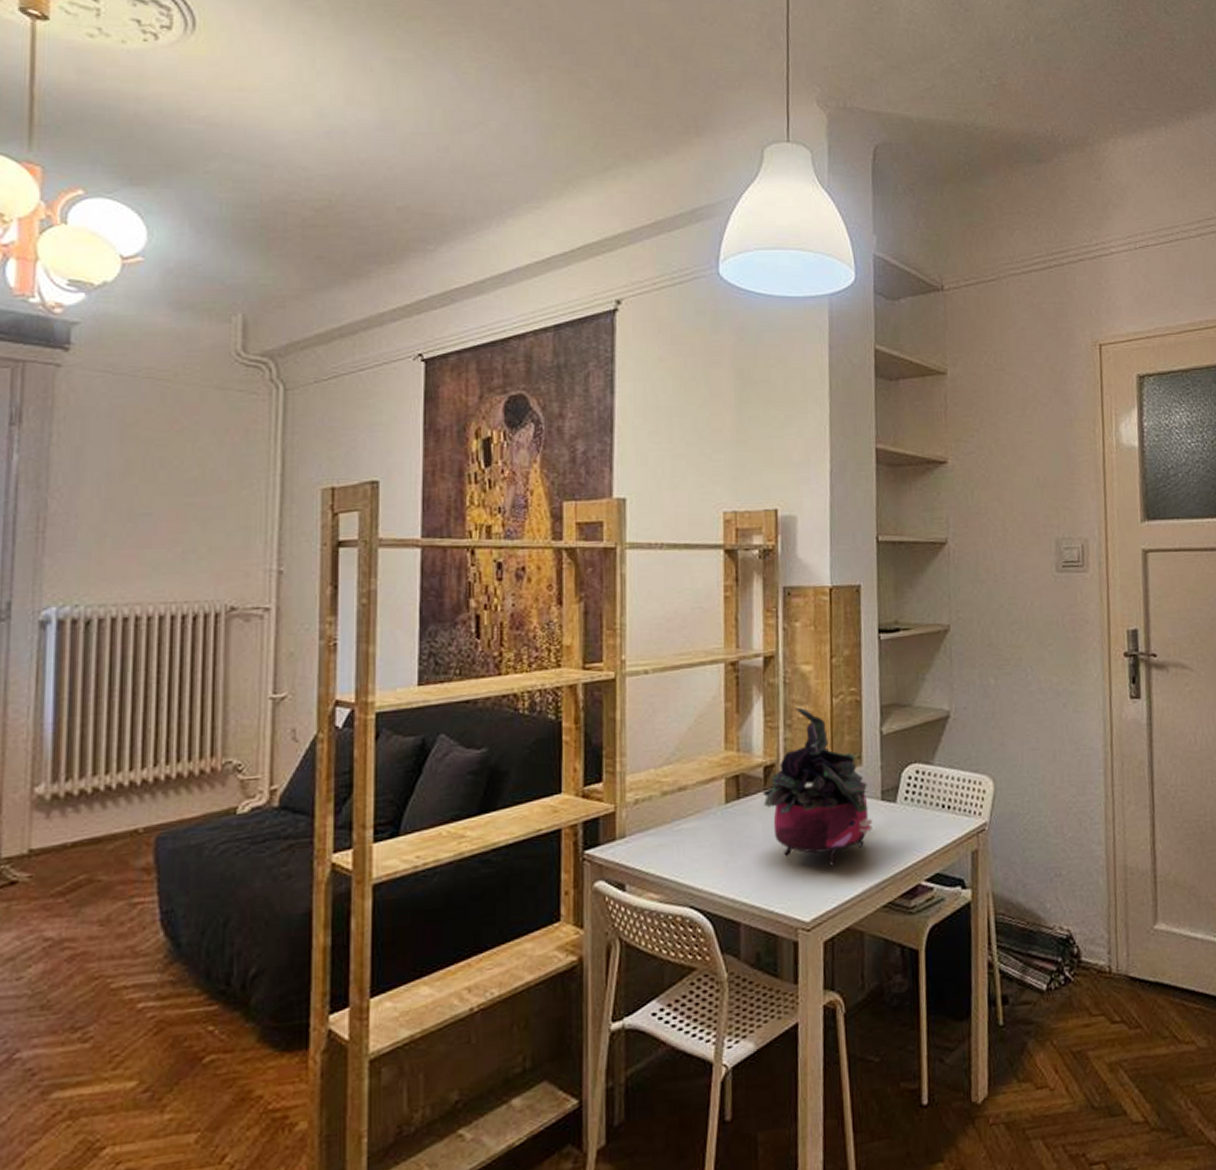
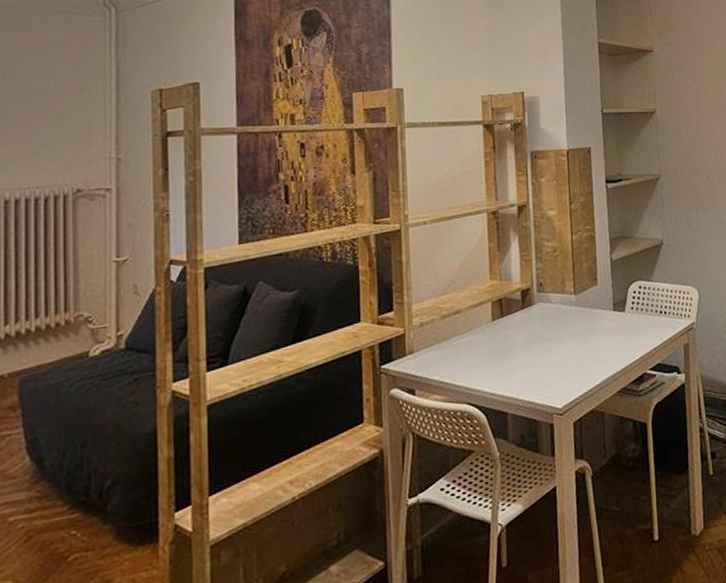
potted plant: present [762,708,872,866] -> none [521,244,608,364]

